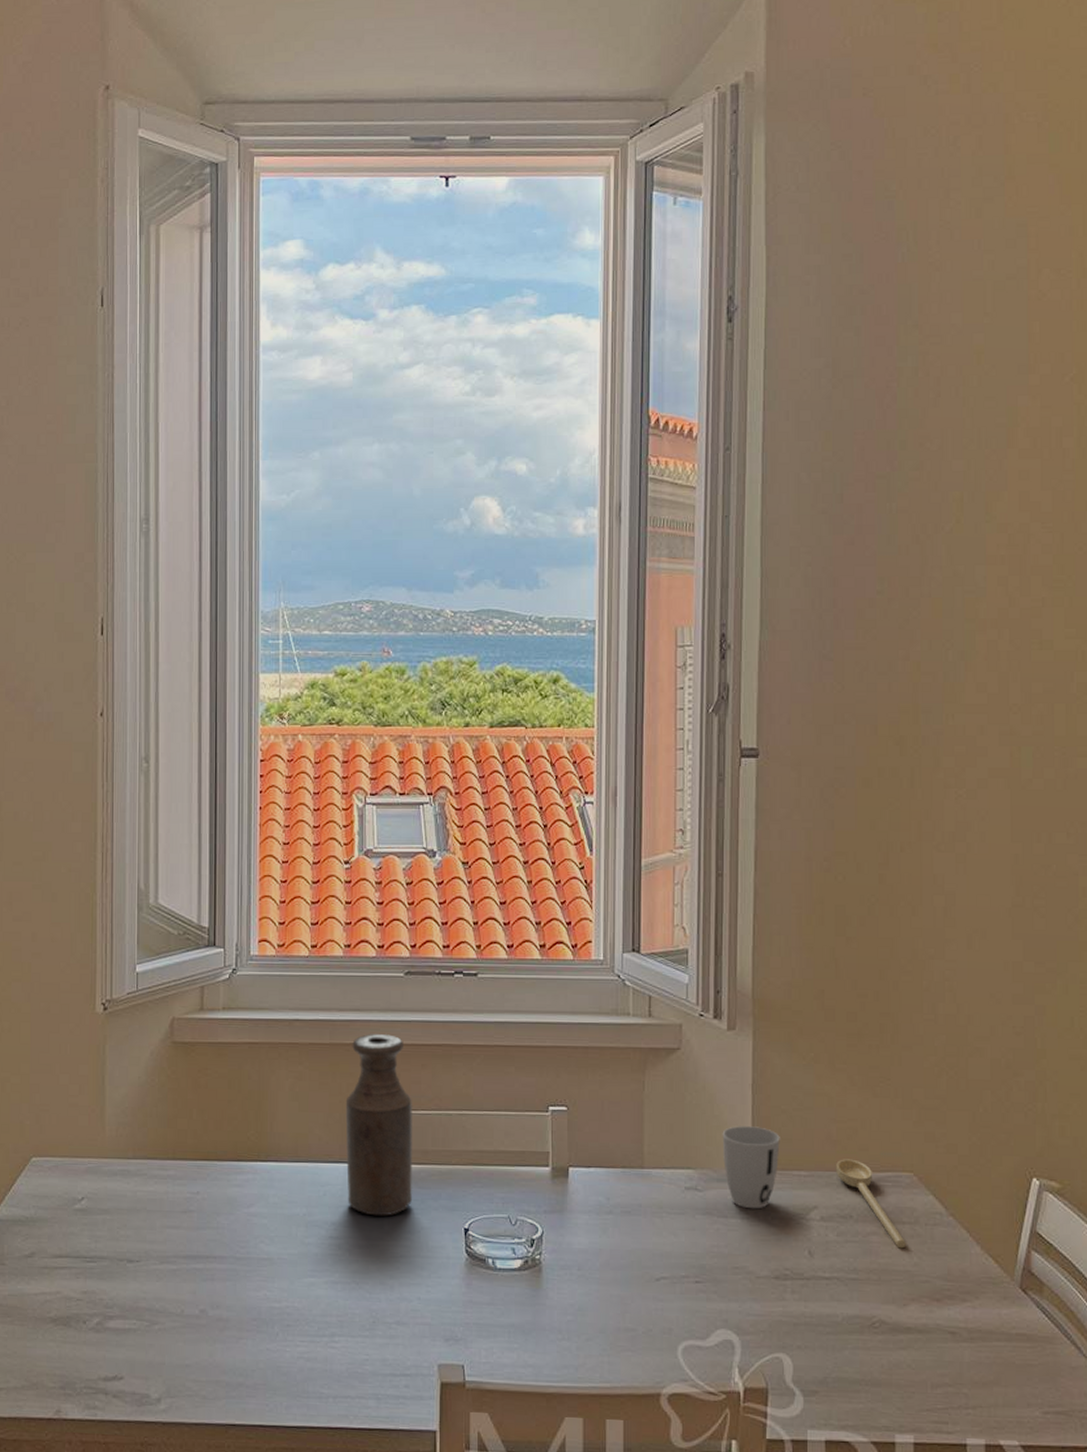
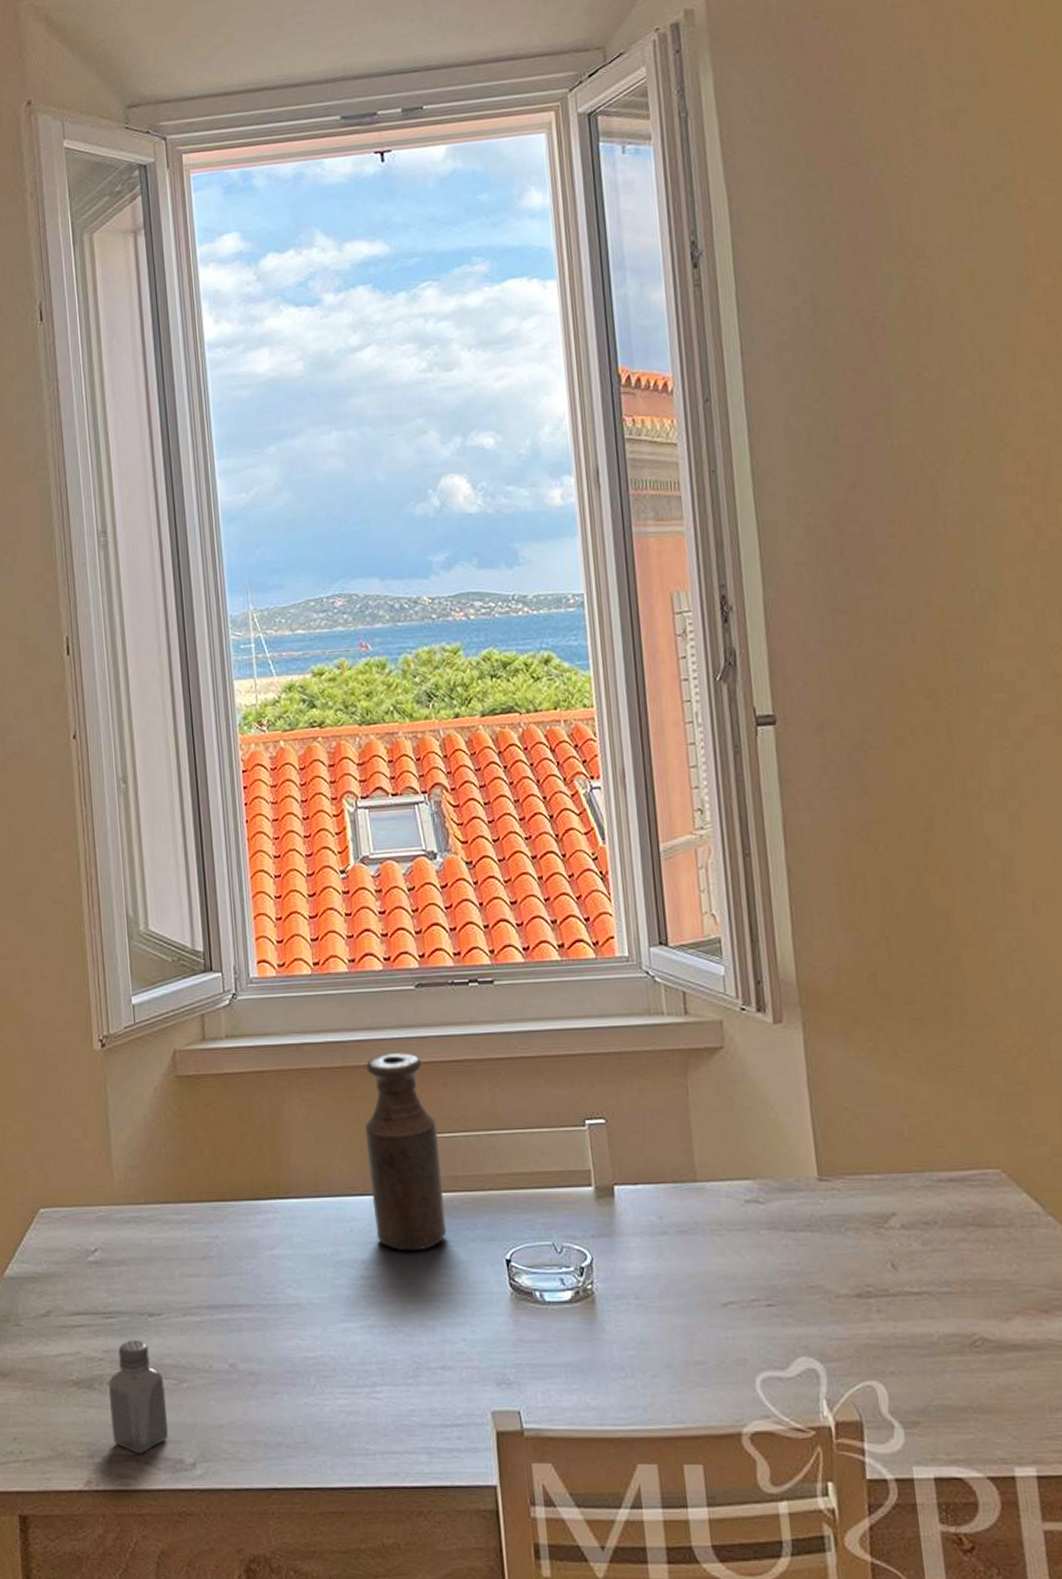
saltshaker: none [84,1283,137,1388] -> present [109,1339,168,1454]
cup: present [722,1126,780,1209] -> none [779,1128,847,1220]
spoon: present [836,1159,906,1249] -> none [912,1158,1002,1255]

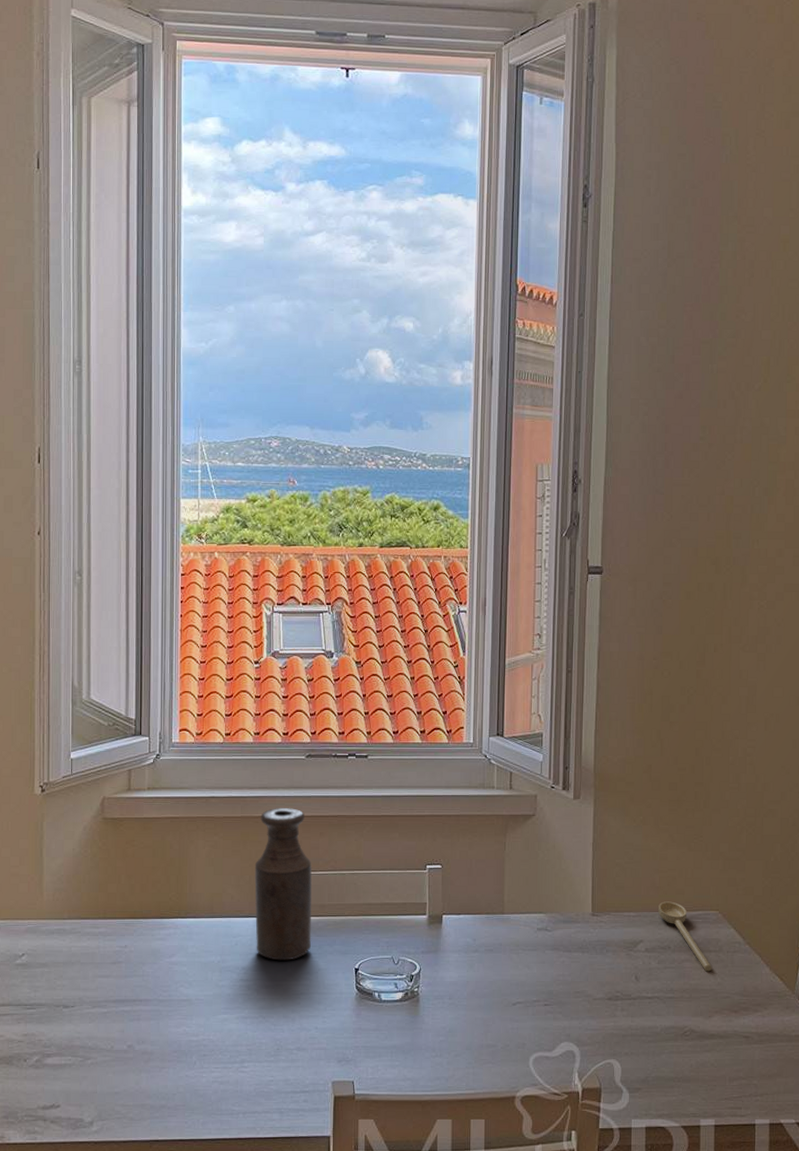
saltshaker: present [109,1339,168,1454] -> none [25,1026,72,1115]
spoon: none [912,1158,1002,1255] -> present [658,901,712,972]

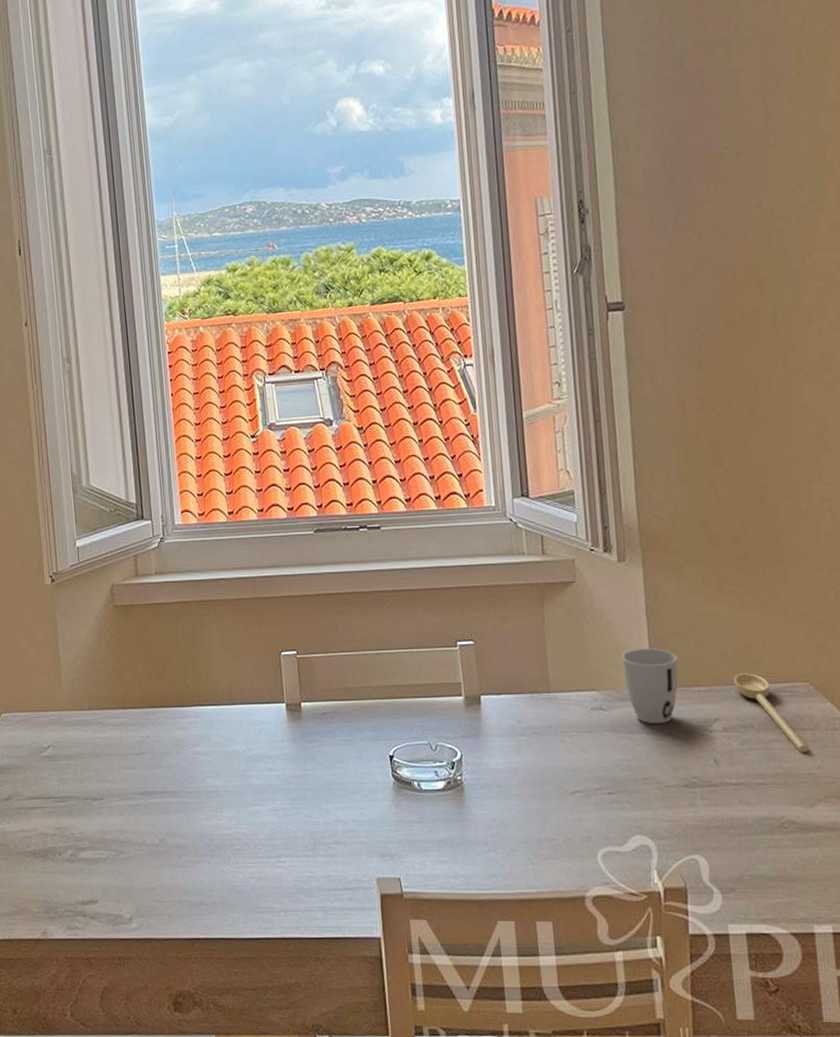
bottle: present [254,808,312,961] -> none [271,586,339,749]
cup: none [568,877,614,944] -> present [621,648,678,724]

